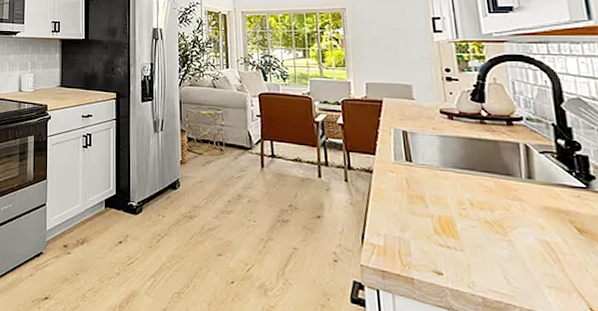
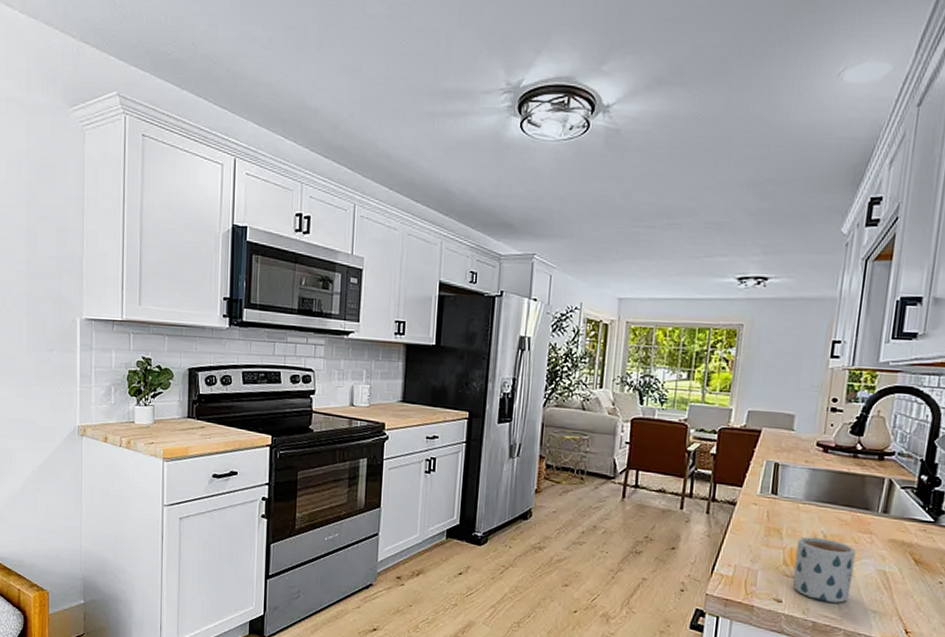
mug: none [444,204,516,277] -> present [792,536,856,603]

